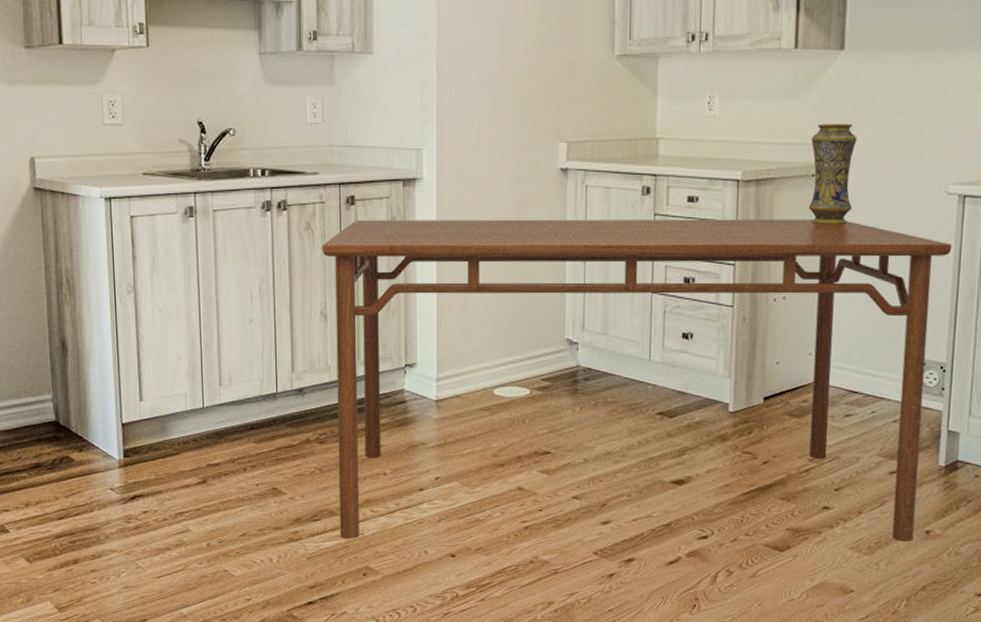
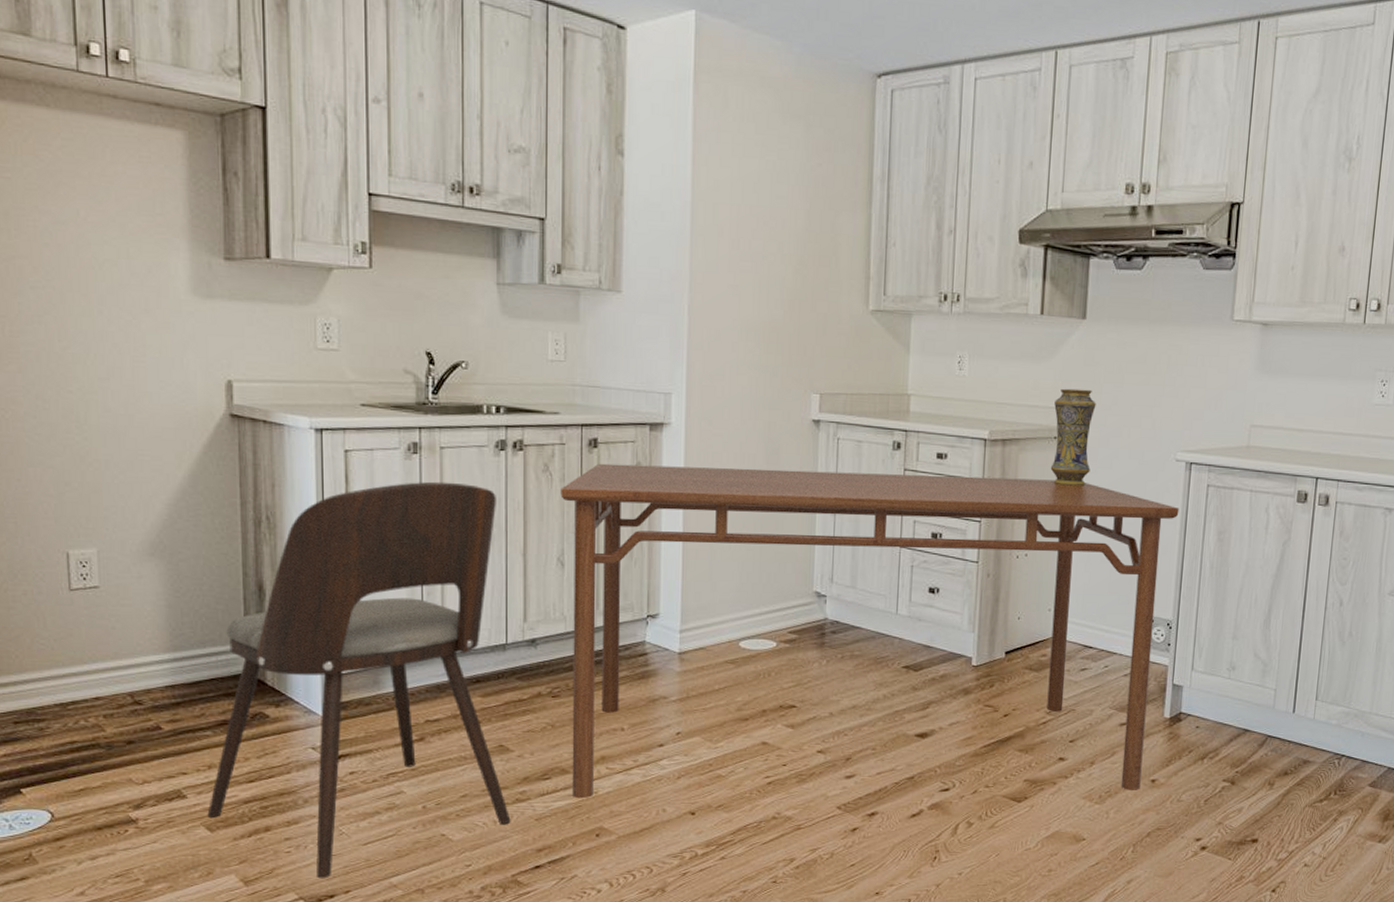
dining chair: none [26,242,285,608] -> present [207,481,511,879]

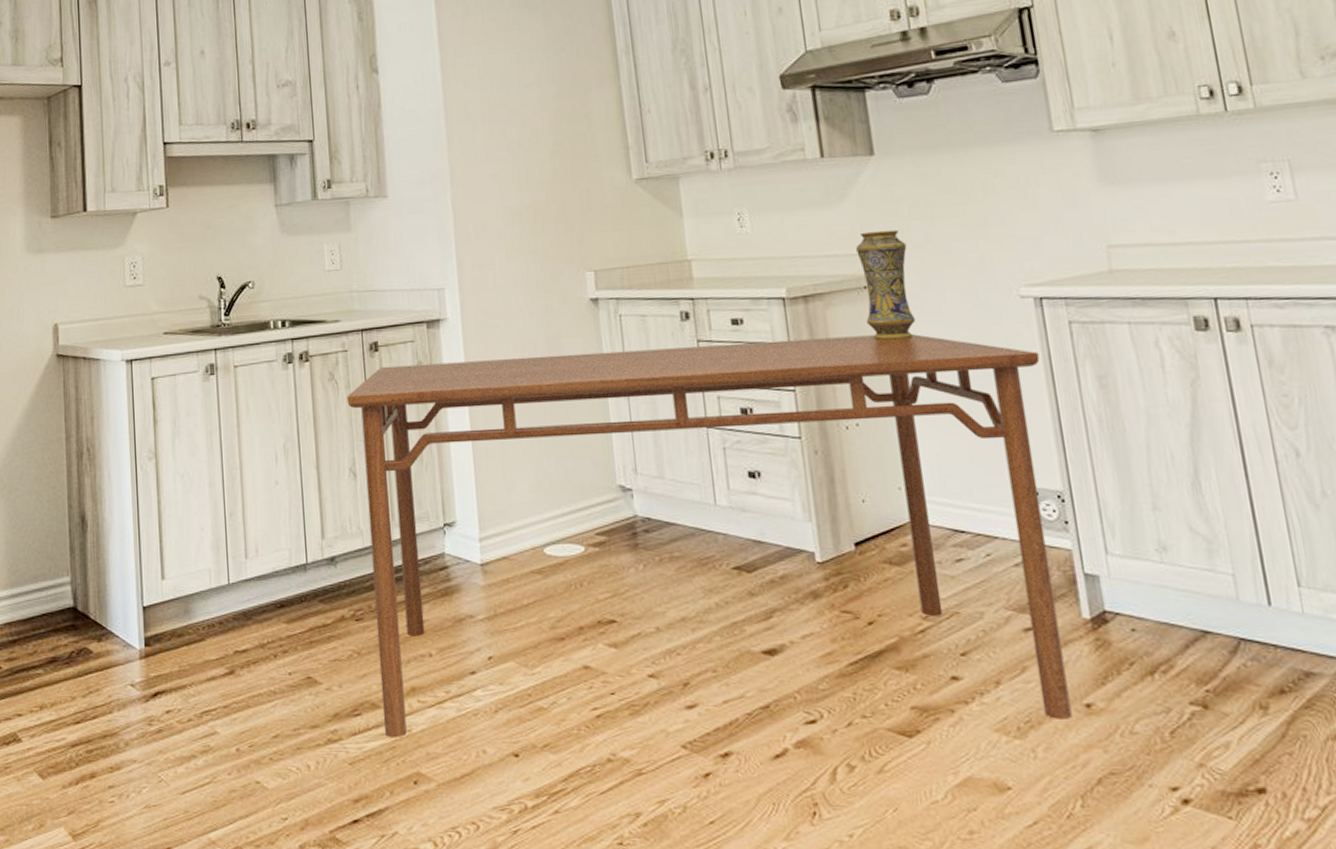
dining chair: present [207,481,511,879] -> none [39,399,325,833]

